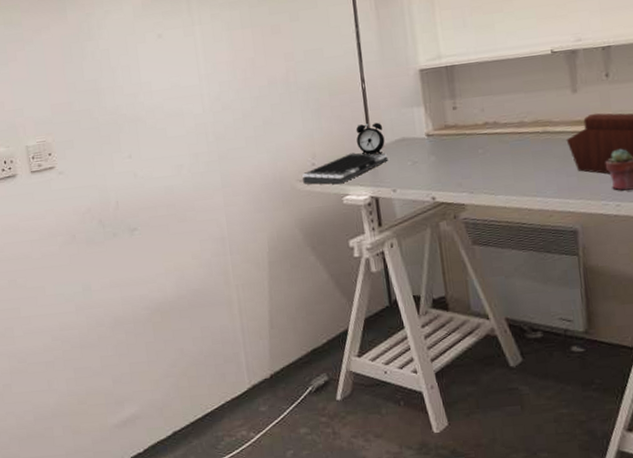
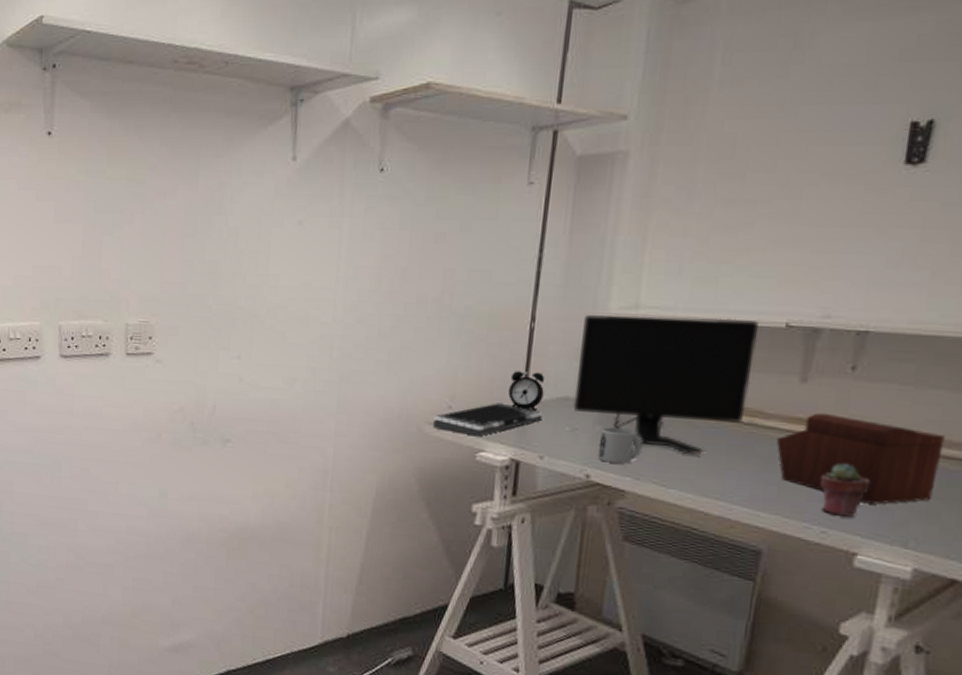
computer monitor: none [402,52,538,165] -> present [573,315,759,455]
mug: none [435,154,469,184] -> present [597,427,642,464]

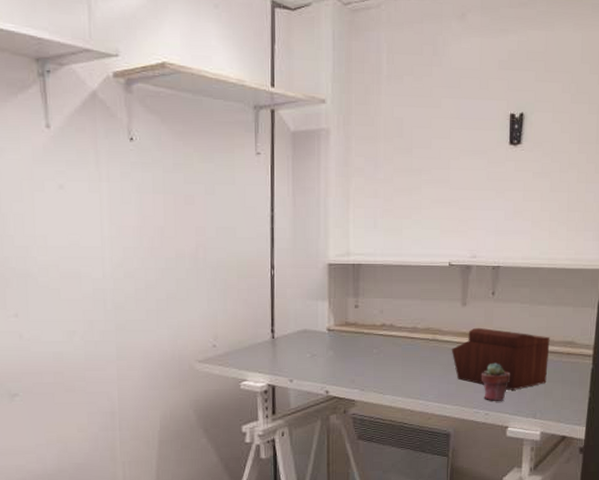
computer keyboard: present [433,403,543,437] -> none [202,339,289,369]
alarm clock: present [508,371,545,411] -> none [260,311,287,344]
computer monitor: present [573,315,759,455] -> none [310,260,432,366]
mug: present [597,427,642,464] -> none [332,351,363,379]

